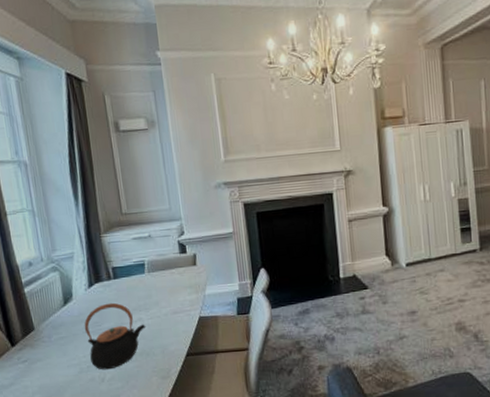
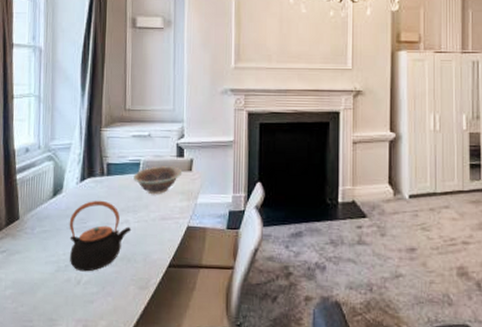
decorative bowl: none [140,263,187,291] -> present [133,166,183,194]

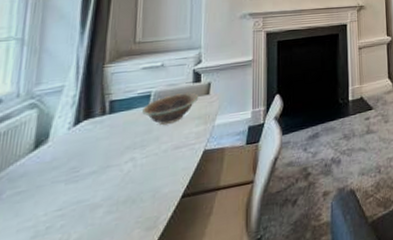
teapot: present [69,200,132,272] -> none [53,141,139,230]

